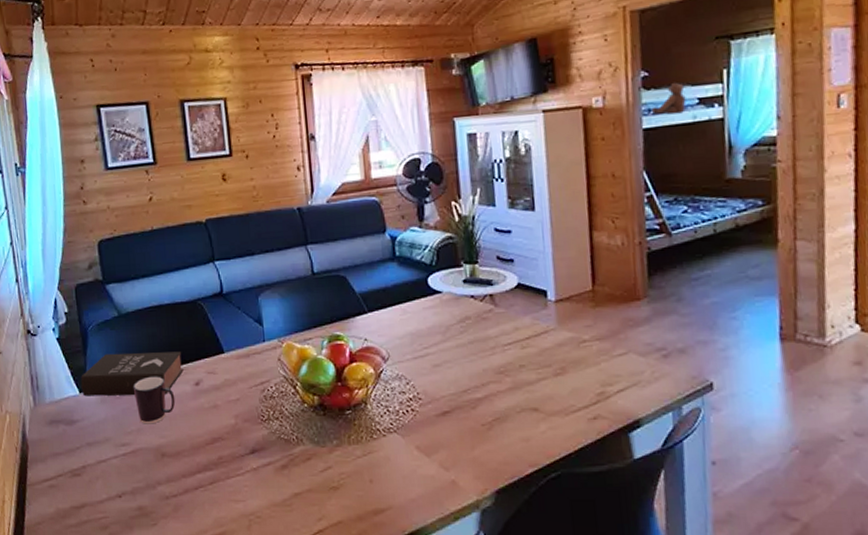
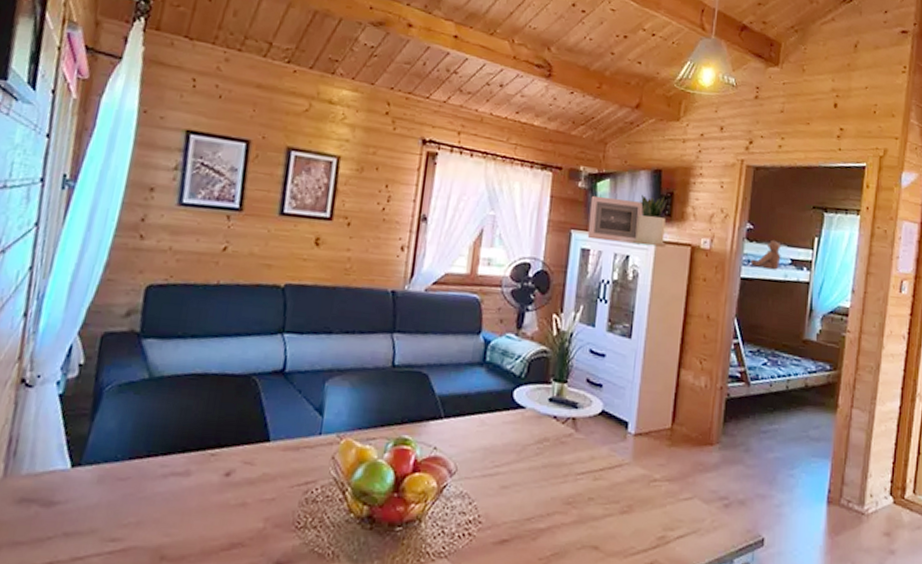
book: present [81,351,184,397] -> none [75,422,217,483]
mug: present [133,376,176,424] -> none [142,457,196,518]
picture frame: none [467,75,526,123] -> present [587,195,644,245]
planter: none [518,64,554,118] -> present [632,195,667,247]

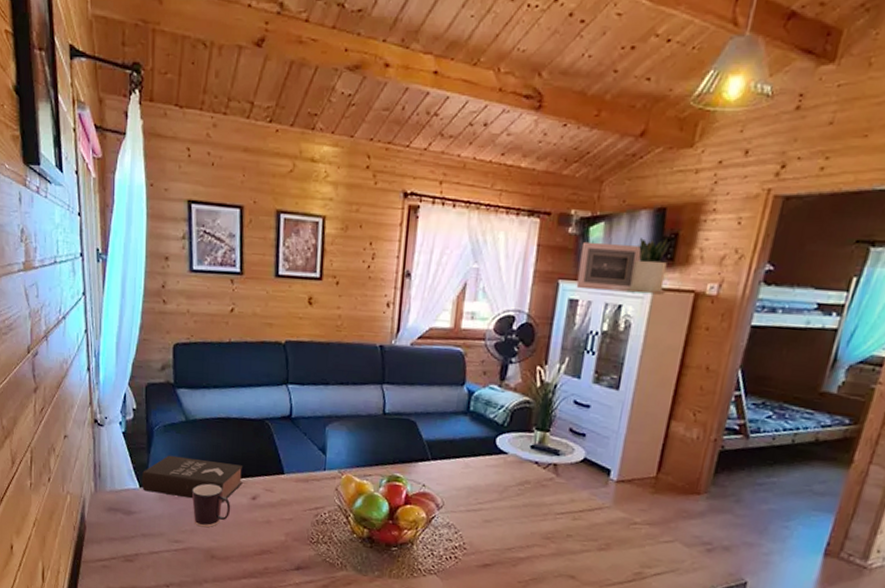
book: none [75,422,217,483] -> present [142,455,243,503]
mug: none [142,457,196,518] -> present [191,483,231,528]
teddy bear: present [751,241,781,270] -> none [766,283,807,317]

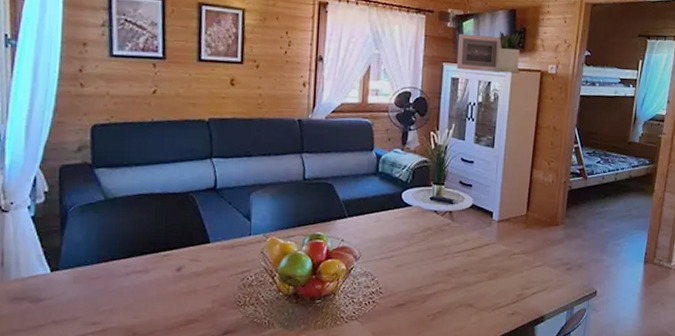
book: present [142,455,243,503] -> none [54,235,167,278]
mug: present [191,483,231,528] -> none [110,260,155,305]

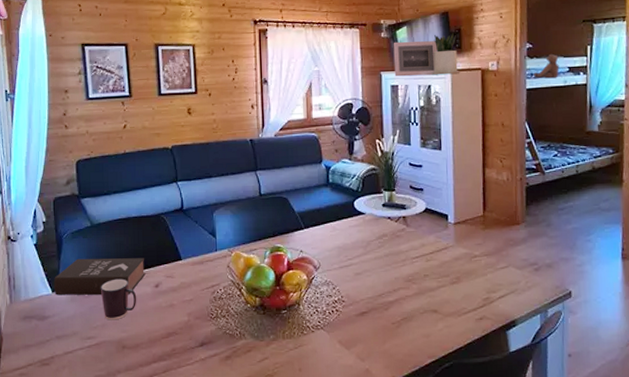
book: none [54,235,167,278] -> present [54,258,146,296]
mug: none [110,260,155,305] -> present [100,278,137,320]
teddy bear: none [588,64,613,88] -> present [534,54,560,79]

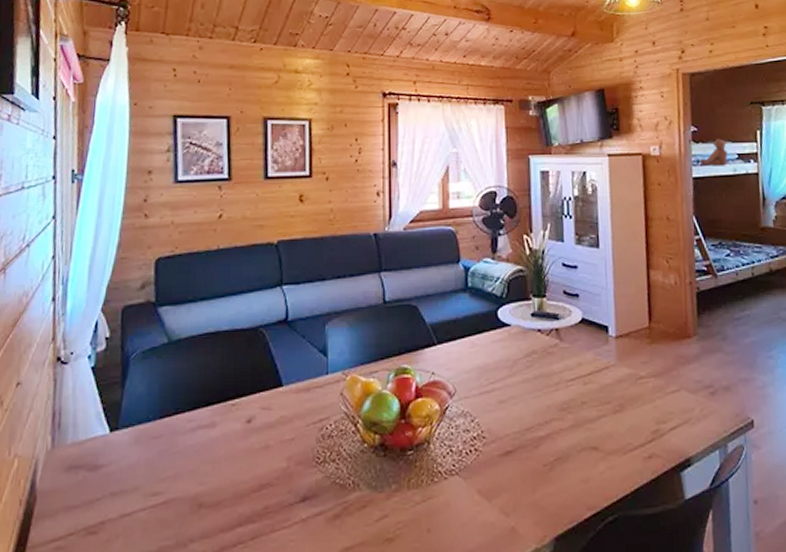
book: present [54,258,146,296] -> none [113,384,235,436]
mug: present [100,278,137,320] -> none [174,412,222,469]
picture frame: present [393,41,438,77] -> none [542,121,593,161]
planter: present [431,33,459,75] -> none [586,113,618,160]

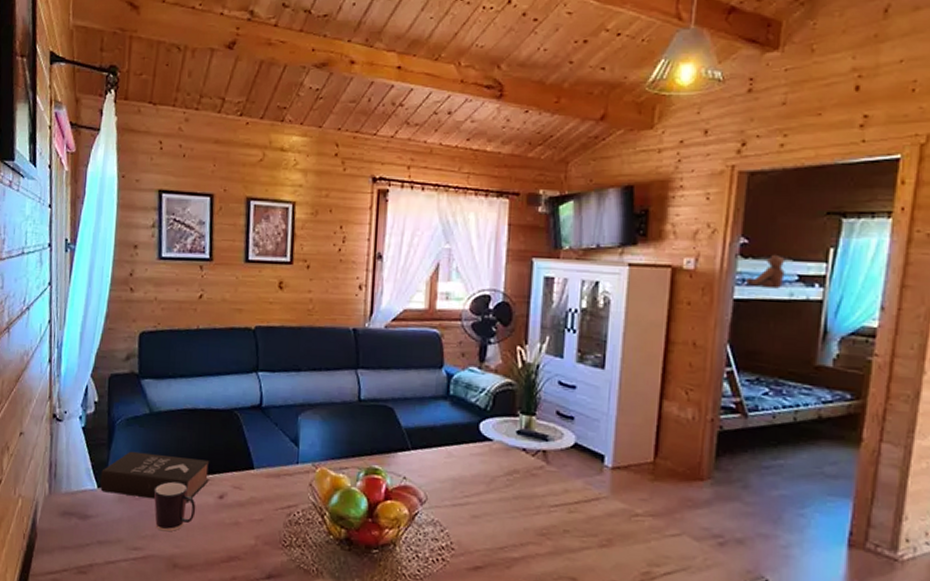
book: none [113,384,235,436] -> present [100,451,209,504]
mug: none [174,412,222,469] -> present [153,481,196,532]

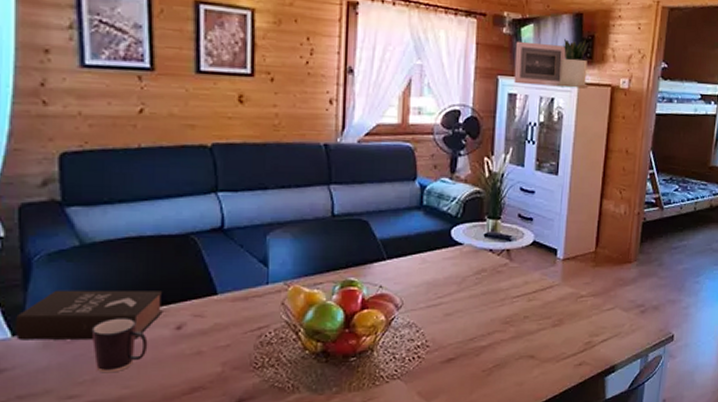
picture frame: none [550,220,614,269] -> present [514,41,566,87]
planter: none [602,215,641,270] -> present [556,39,588,89]
teddy bear: present [746,255,785,289] -> none [665,78,692,105]

